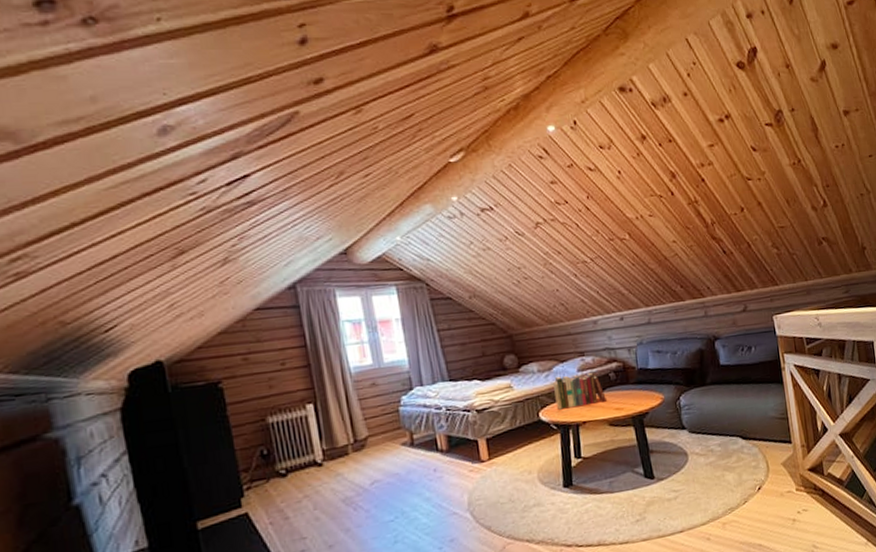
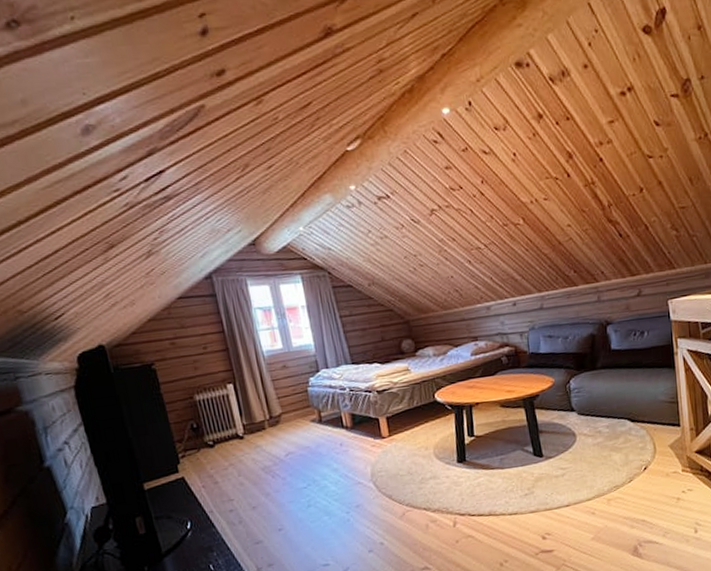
books: present [553,372,607,410] -> none [448,356,499,392]

